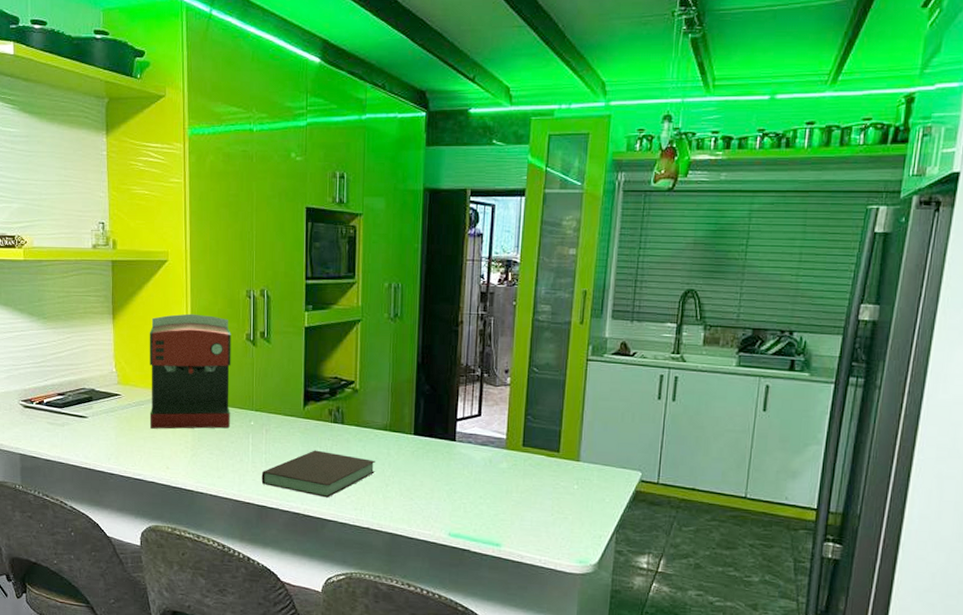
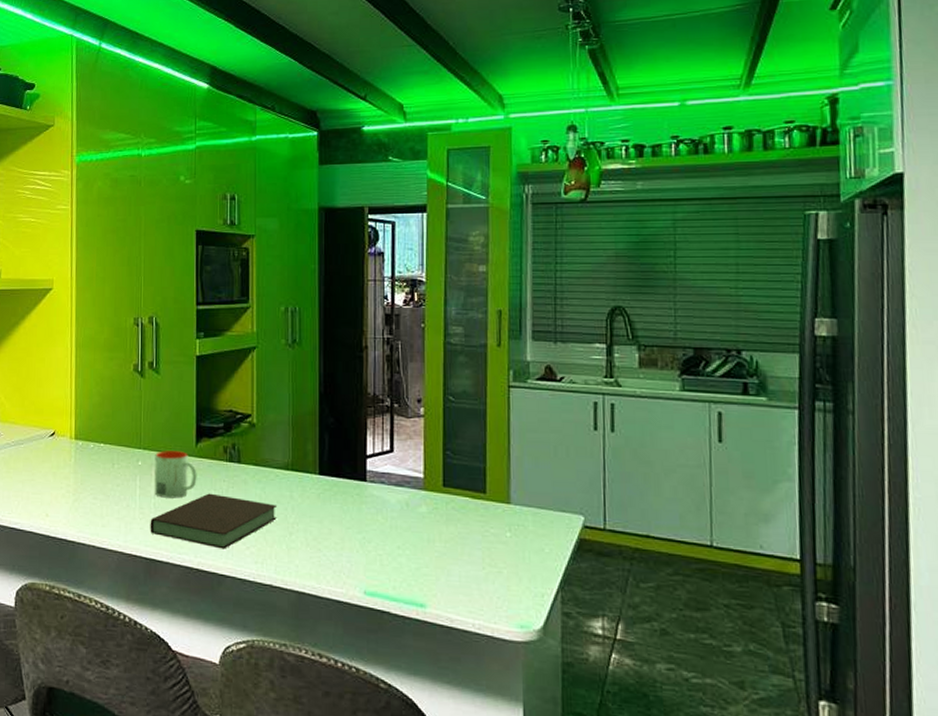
coffee maker: present [149,313,231,429] -> none [30,344,118,471]
mug: none [265,412,304,454] -> present [154,450,197,498]

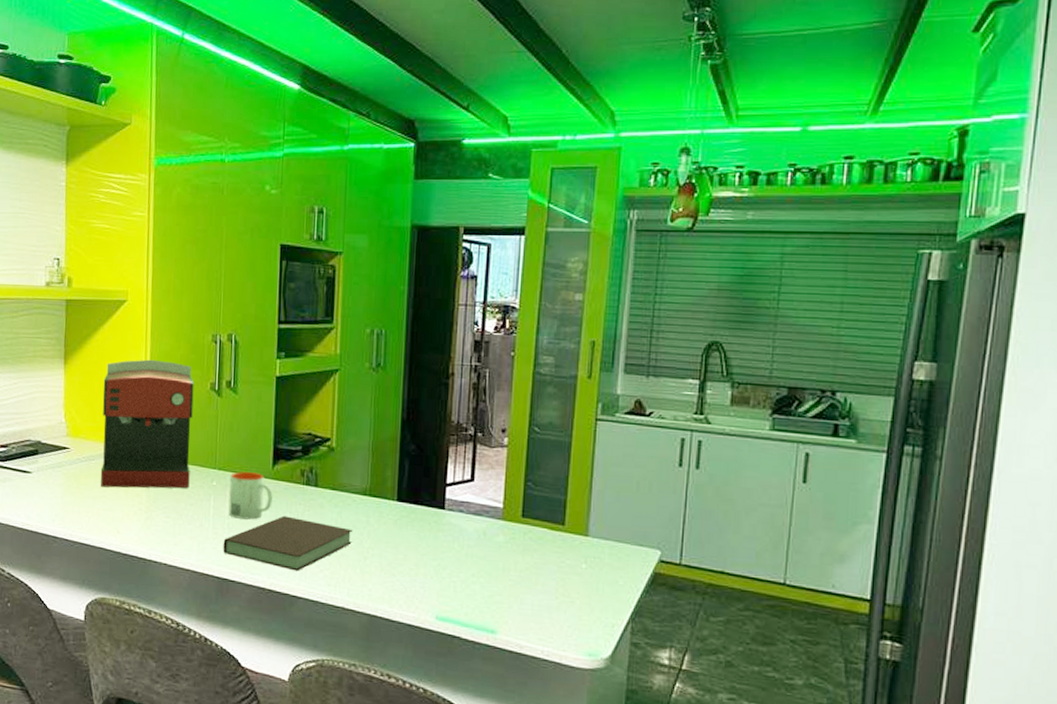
coffee maker: none [30,344,118,471] -> present [101,359,194,489]

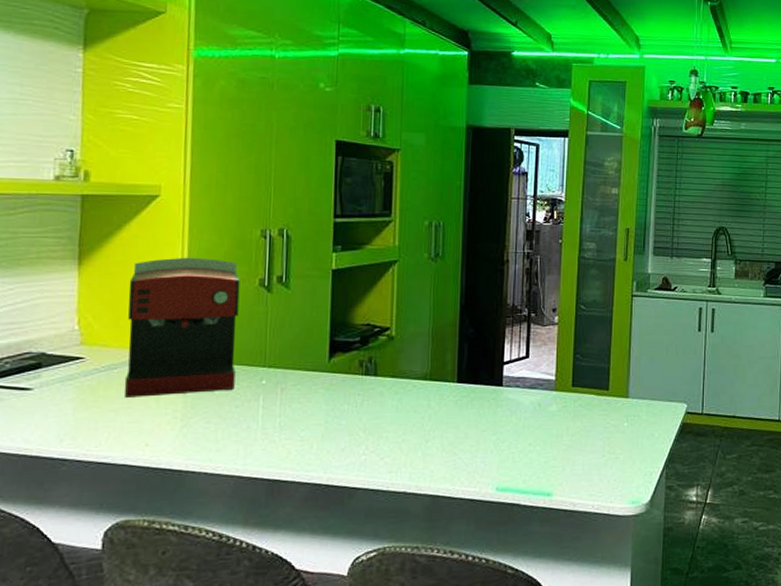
notebook: present [223,515,352,571] -> none [273,408,413,463]
mug: present [228,471,273,520] -> none [280,367,329,416]

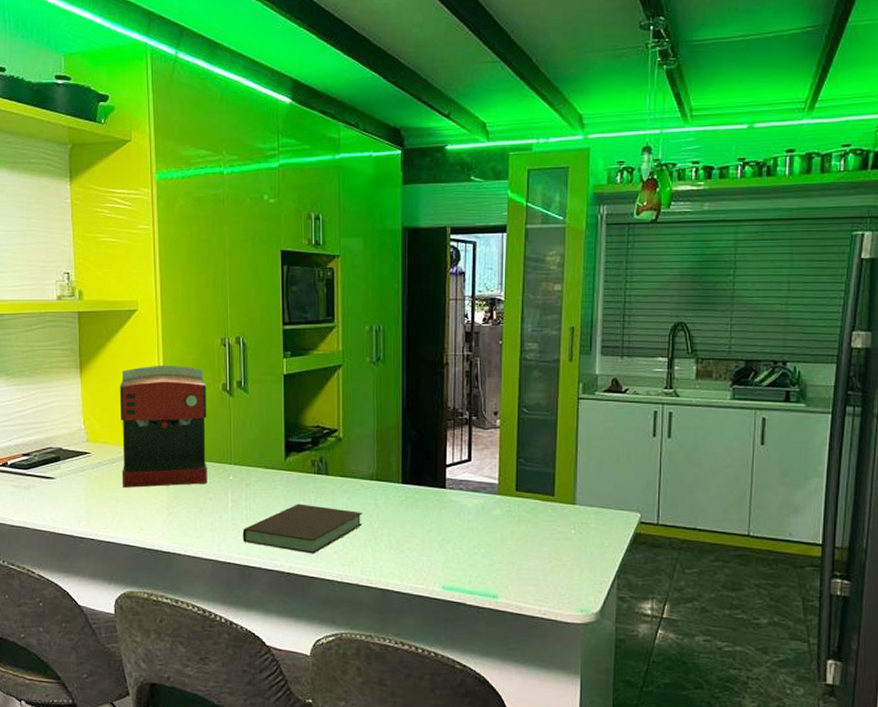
notebook: none [273,408,413,463] -> present [242,503,362,554]

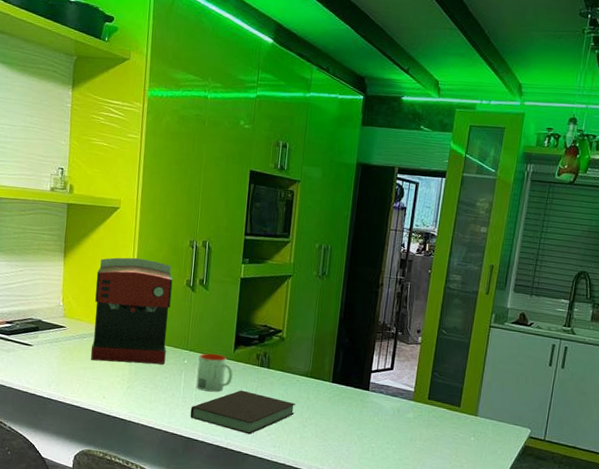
mug: none [245,465,287,509] -> present [196,353,233,392]

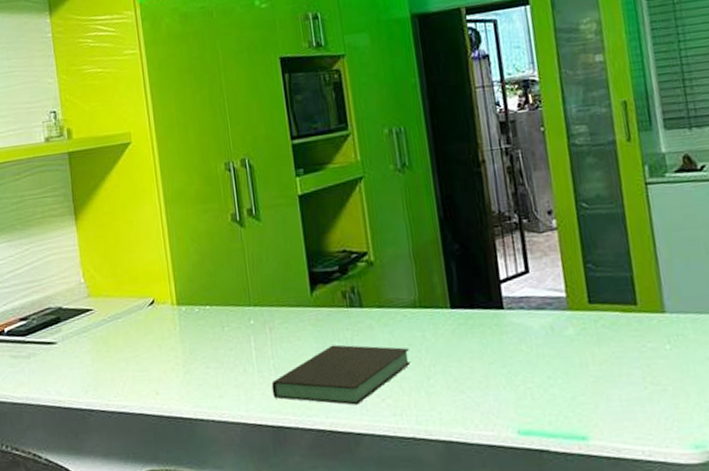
coffee maker: present [91,257,173,365] -> none [118,198,226,346]
mug: present [196,353,233,392] -> none [267,302,318,357]

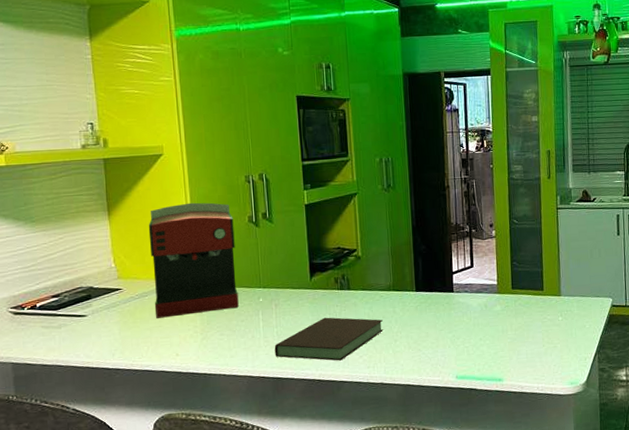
coffee maker: none [118,198,226,346] -> present [148,202,239,318]

